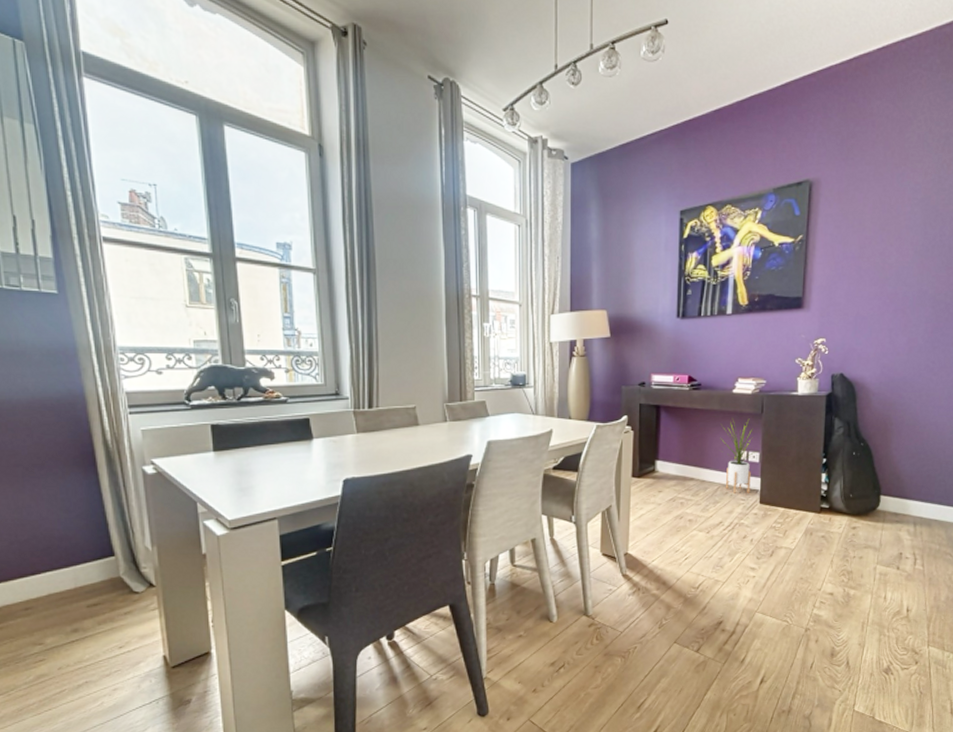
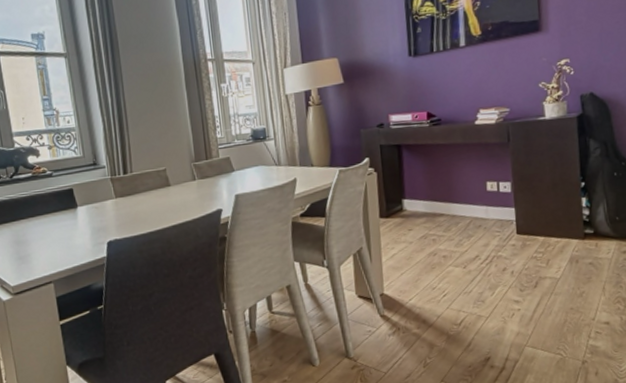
house plant: present [720,418,759,493] -> none [465,148,510,226]

